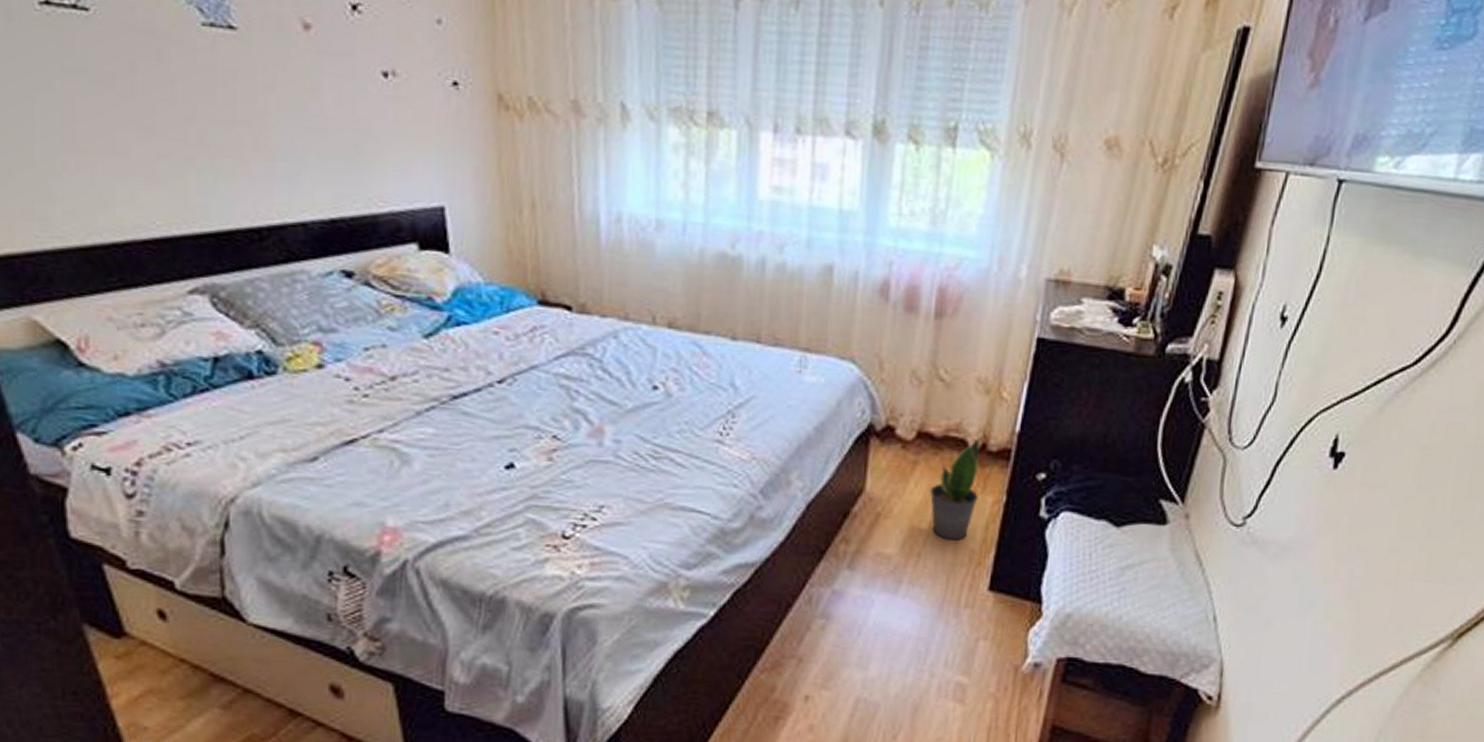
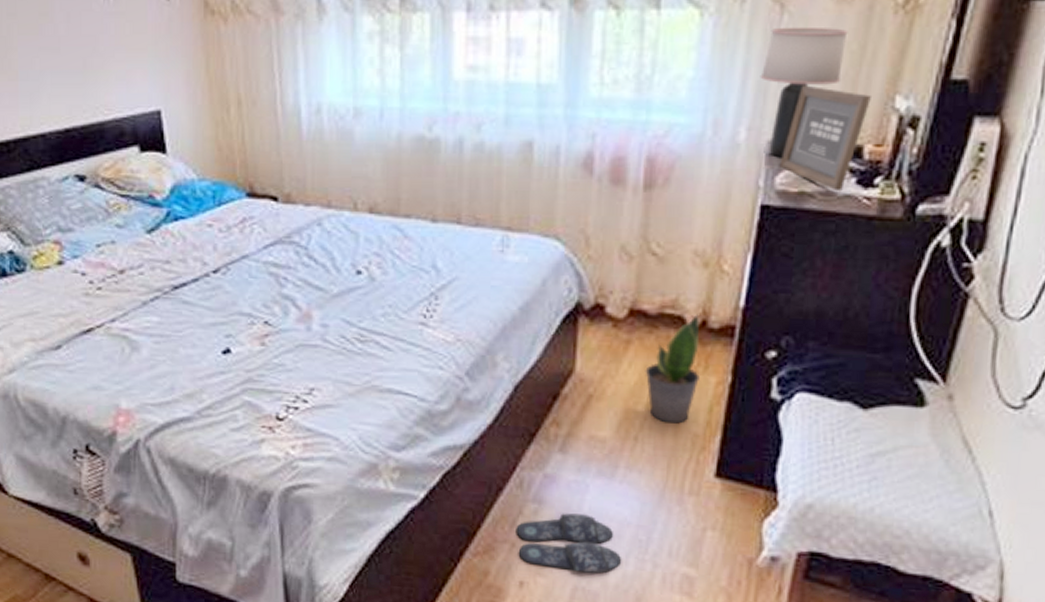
slippers: none [803,627,901,685] -> present [516,513,621,574]
table lamp: none [1040,174,1116,296] -> present [760,26,848,158]
picture frame: none [1054,229,1133,329] -> present [779,85,871,192]

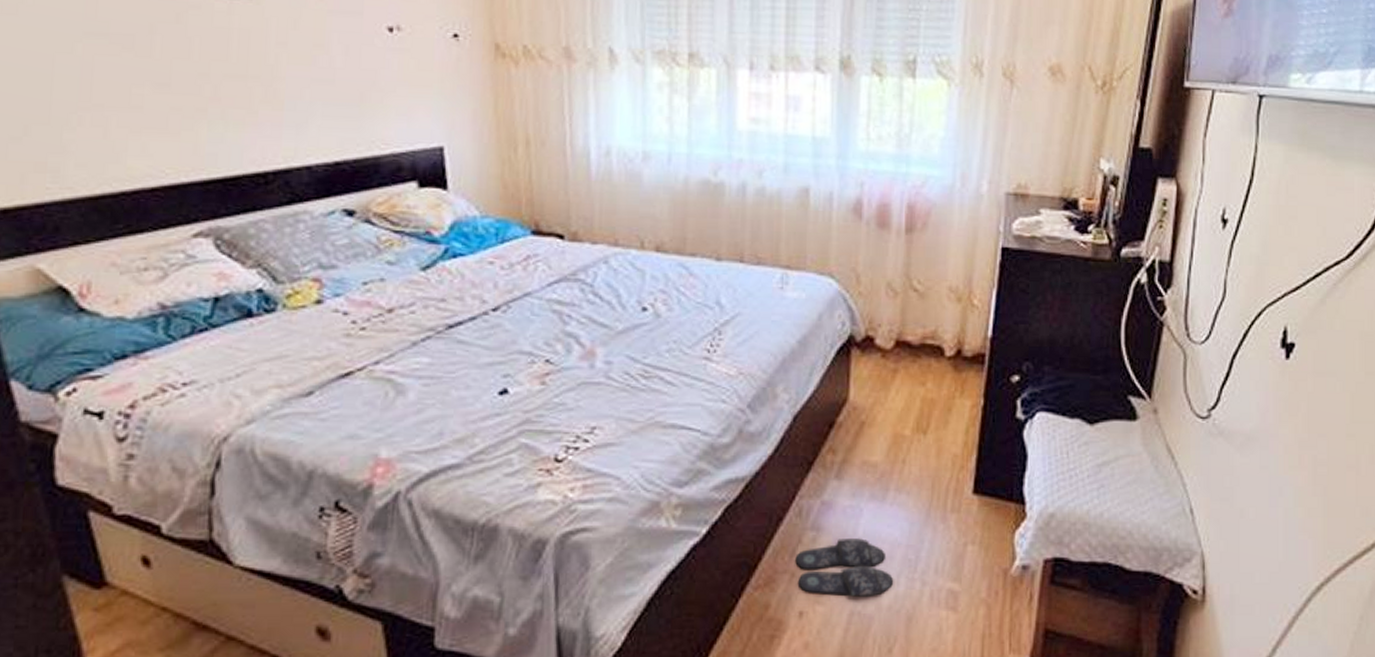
potted plant: present [645,314,700,424] -> none [910,344,957,445]
table lamp: present [760,26,848,158] -> none [997,99,1062,208]
picture frame: present [779,85,871,192] -> none [1015,147,1082,237]

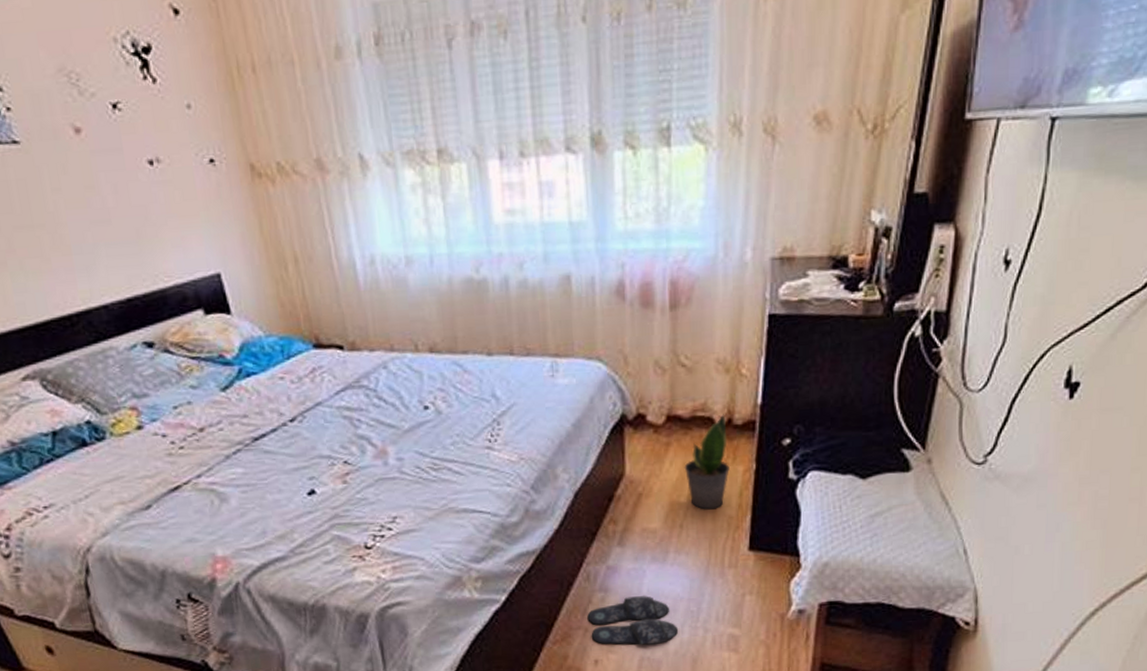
potted plant: none [910,344,957,445] -> present [684,414,730,510]

